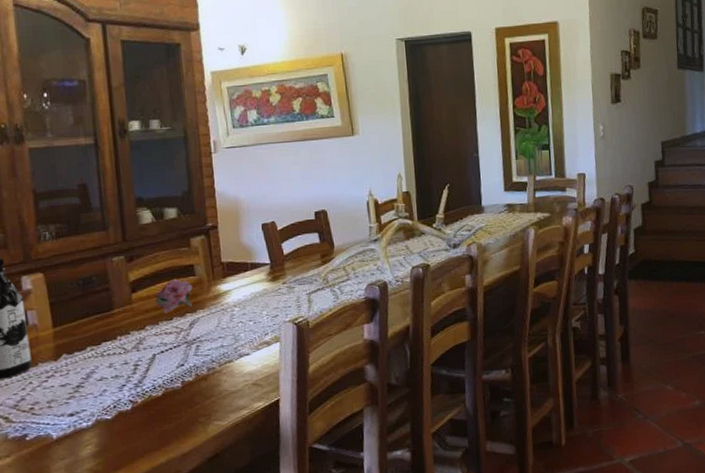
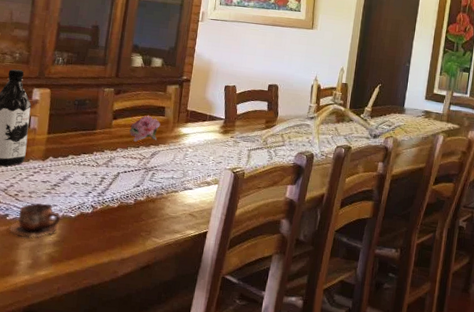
cup: none [32,411,96,458] -> present [9,203,61,238]

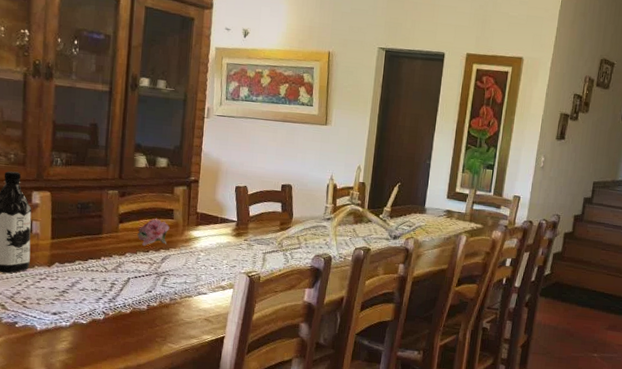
cup: present [9,203,61,238] -> none [19,310,72,346]

